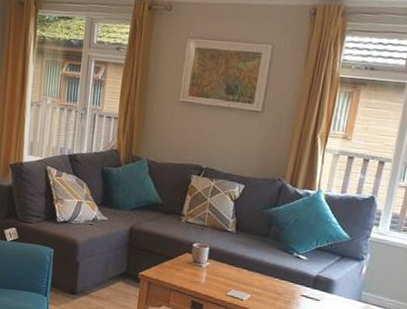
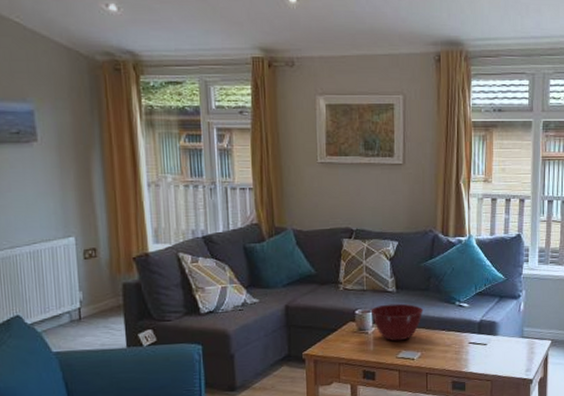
mixing bowl: none [207,242,260,280] -> present [370,303,424,341]

